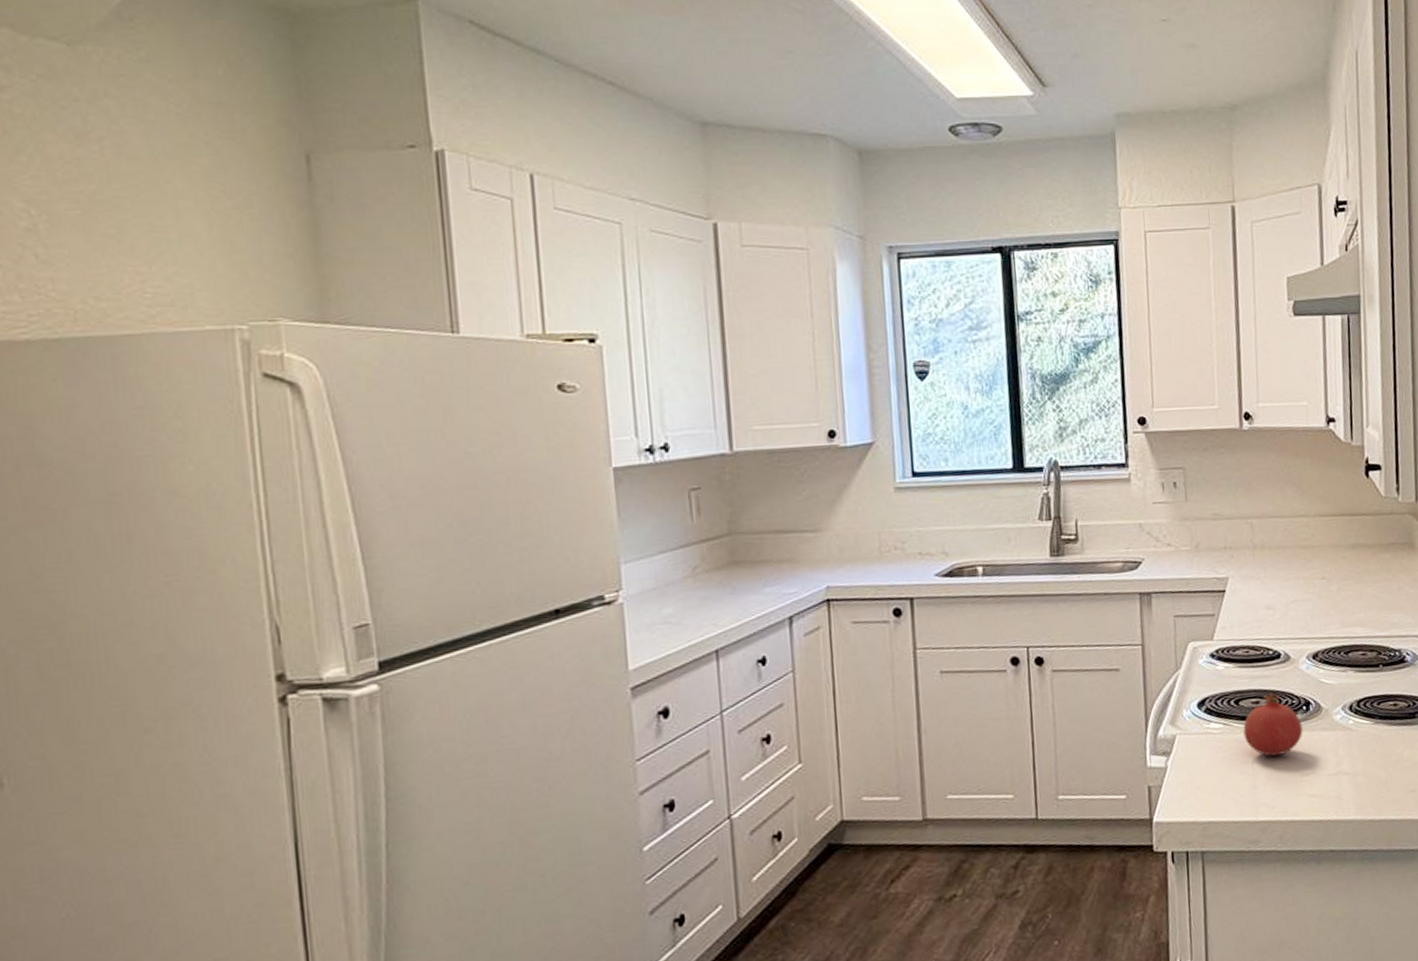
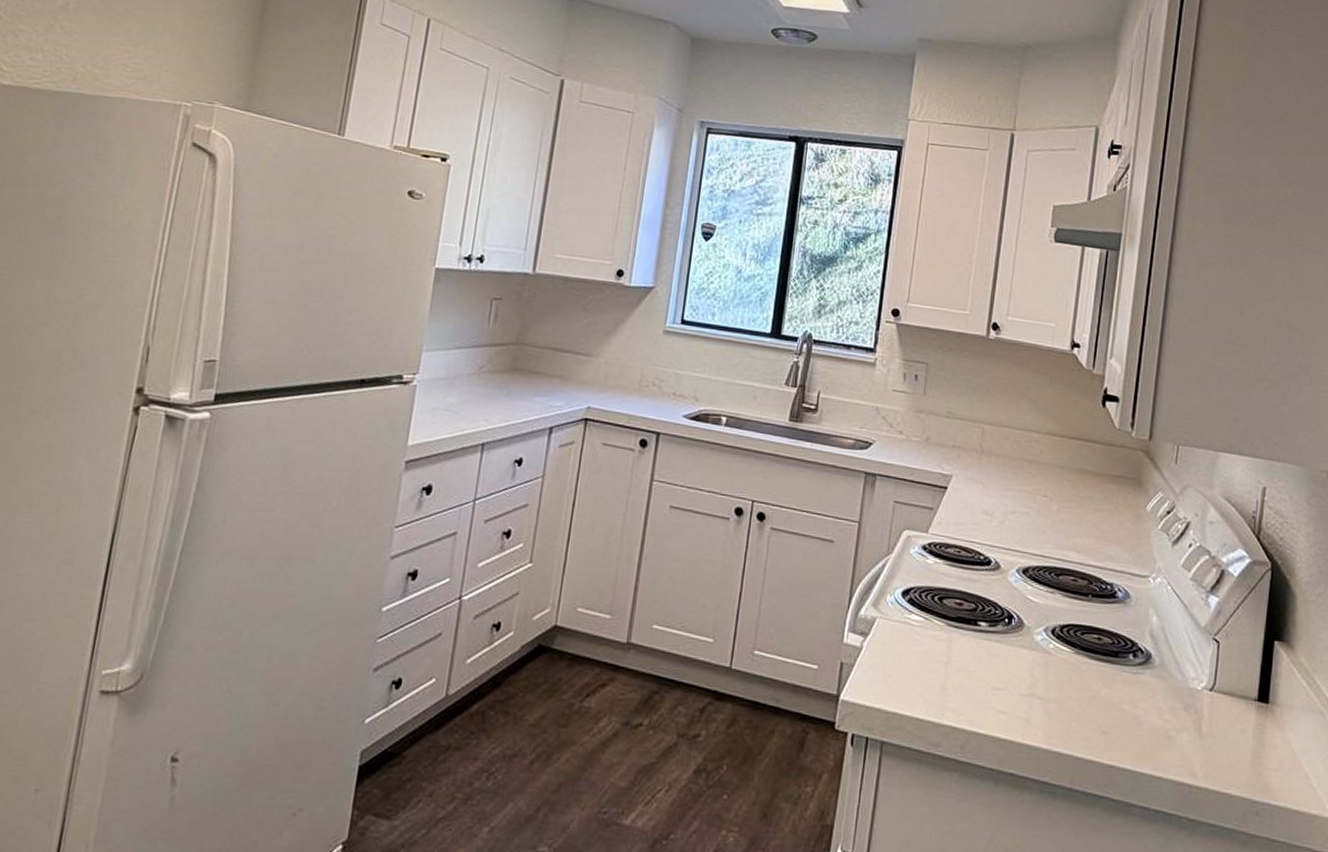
fruit: present [1243,693,1303,757] -> none [942,598,1002,664]

